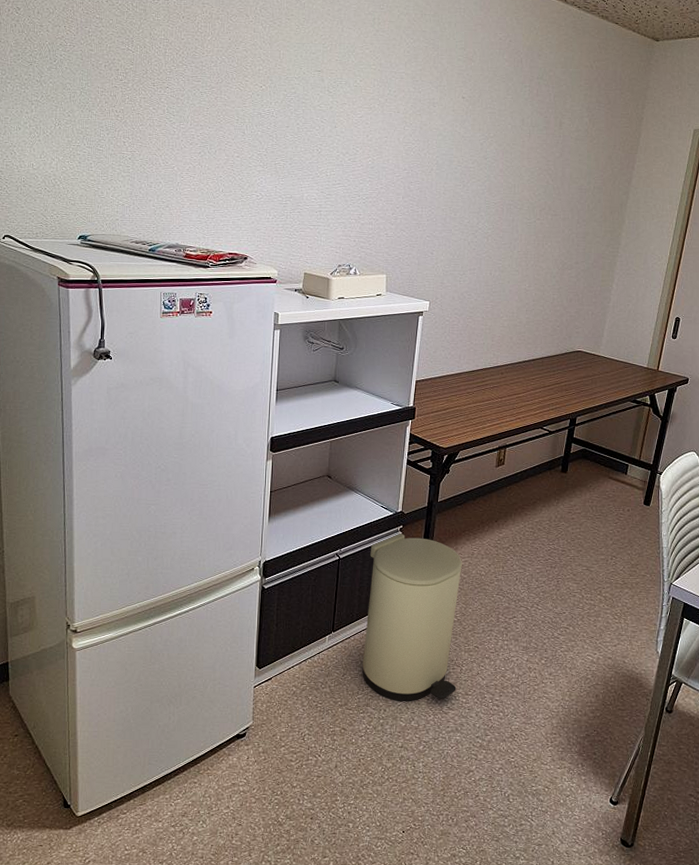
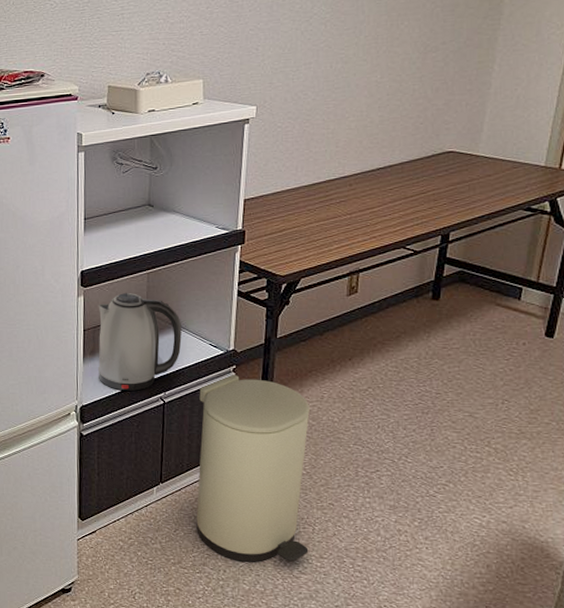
kettle: none [282,459,358,548] -> present [98,293,182,391]

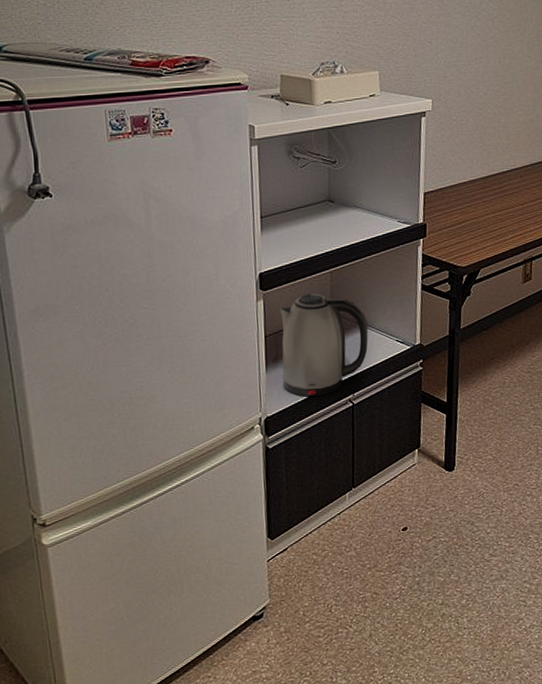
pedal bin: present [196,374,310,562] -> none [388,368,498,555]

